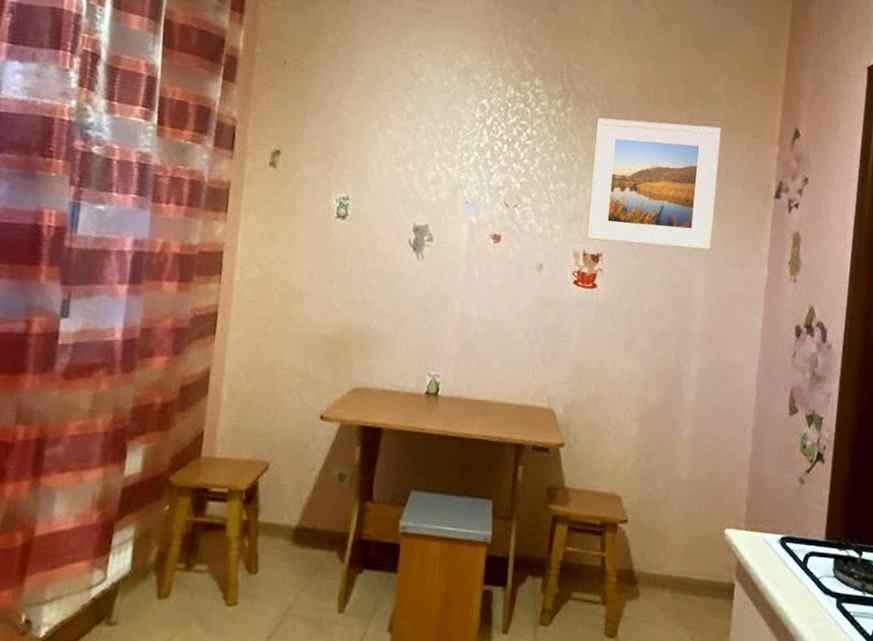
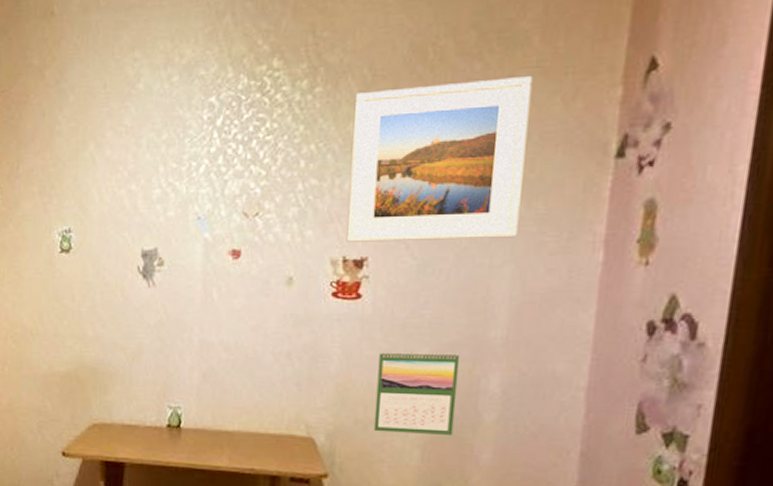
calendar: none [602,334,669,411] -> present [373,350,460,435]

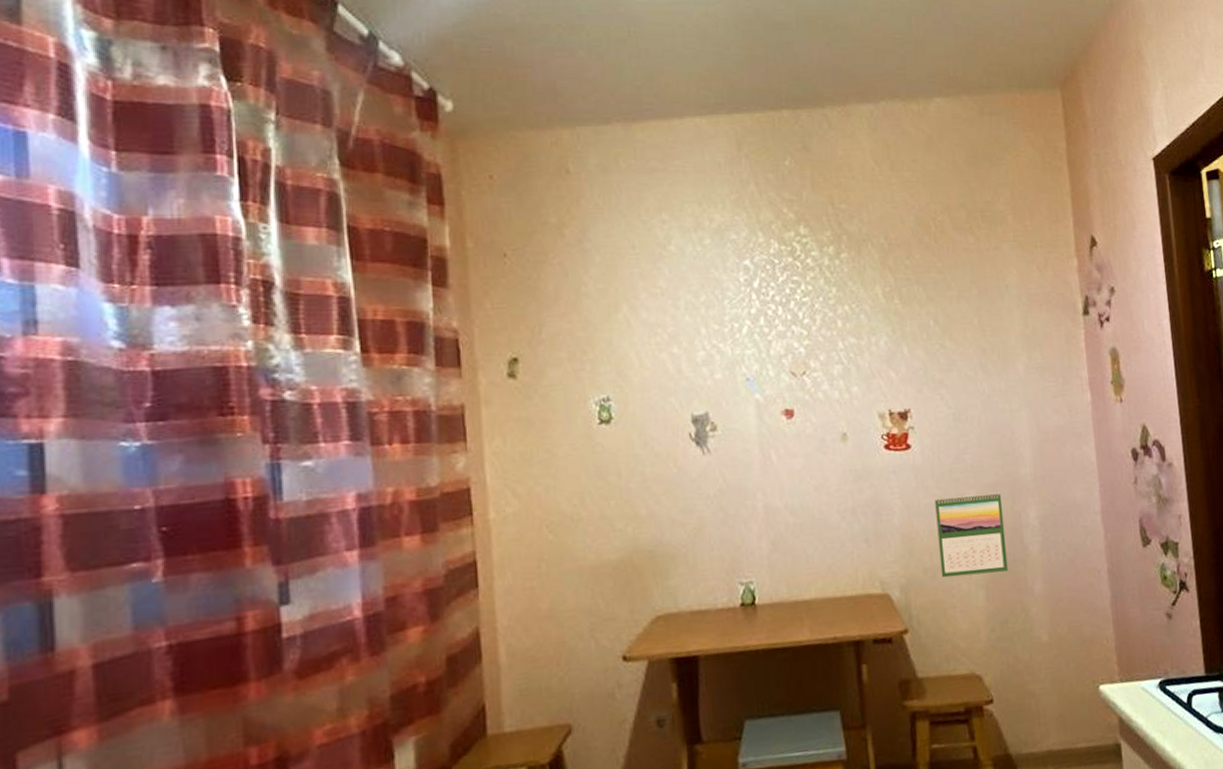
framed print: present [346,76,533,242] -> none [876,248,1026,396]

